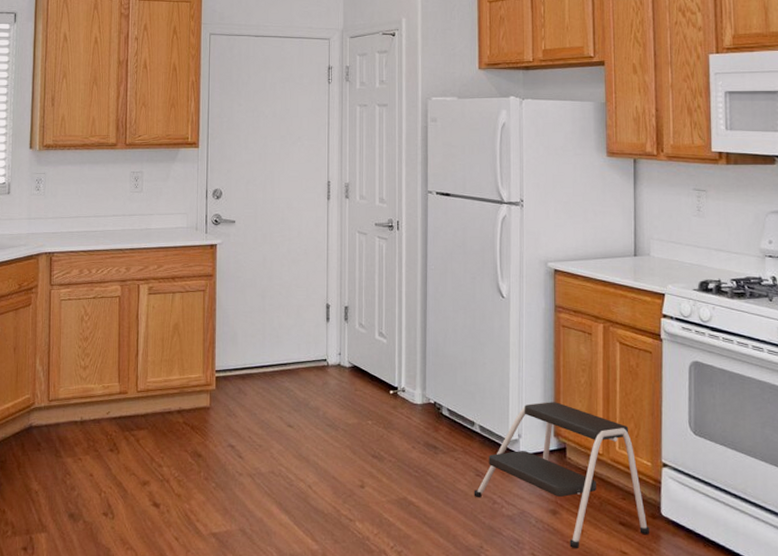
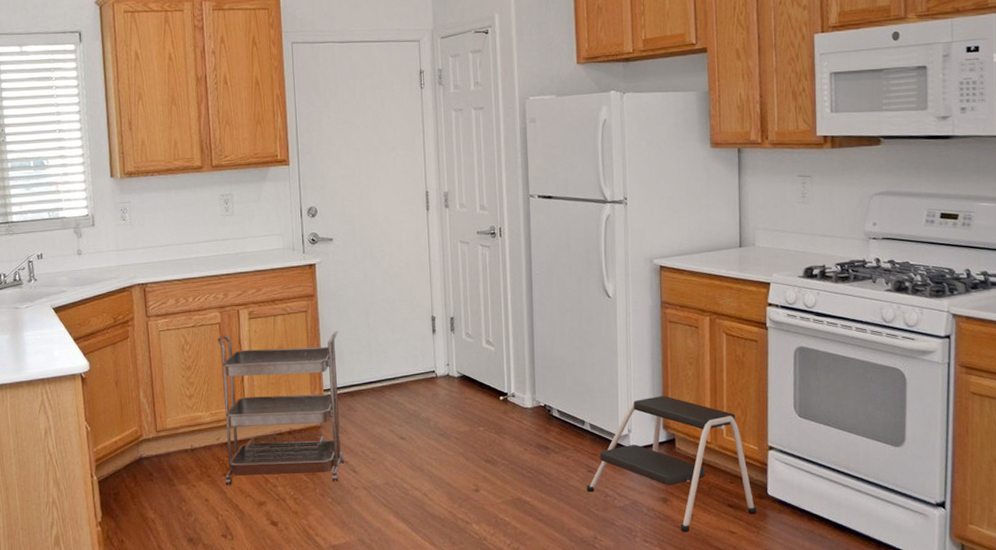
utility cart: none [111,307,234,466] -> present [217,331,345,486]

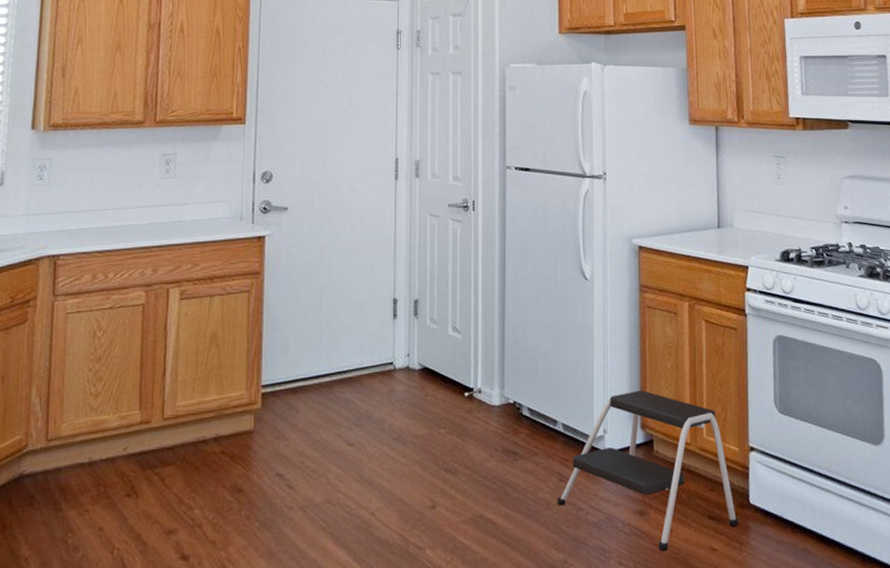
utility cart: present [217,331,345,486] -> none [127,315,285,510]

